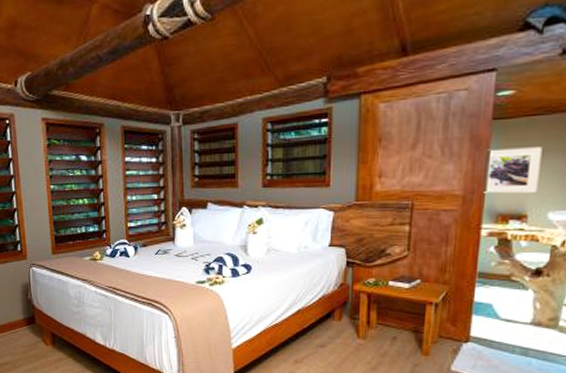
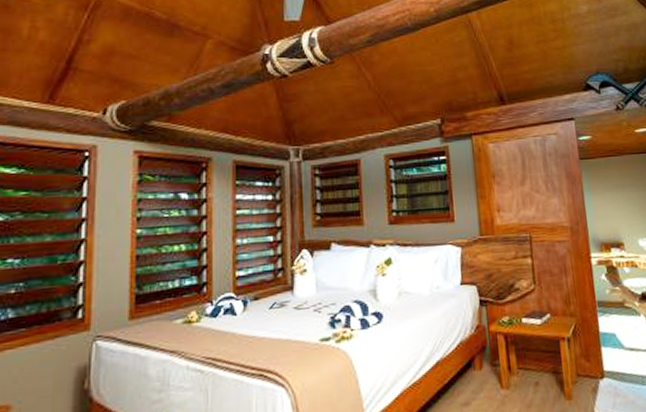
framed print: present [484,147,542,194] -> none [584,182,626,224]

